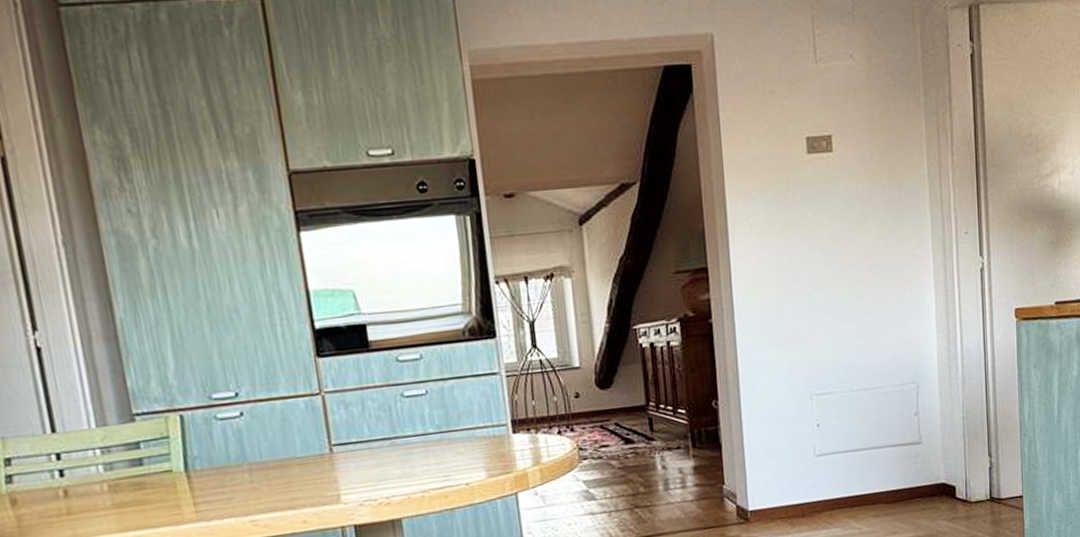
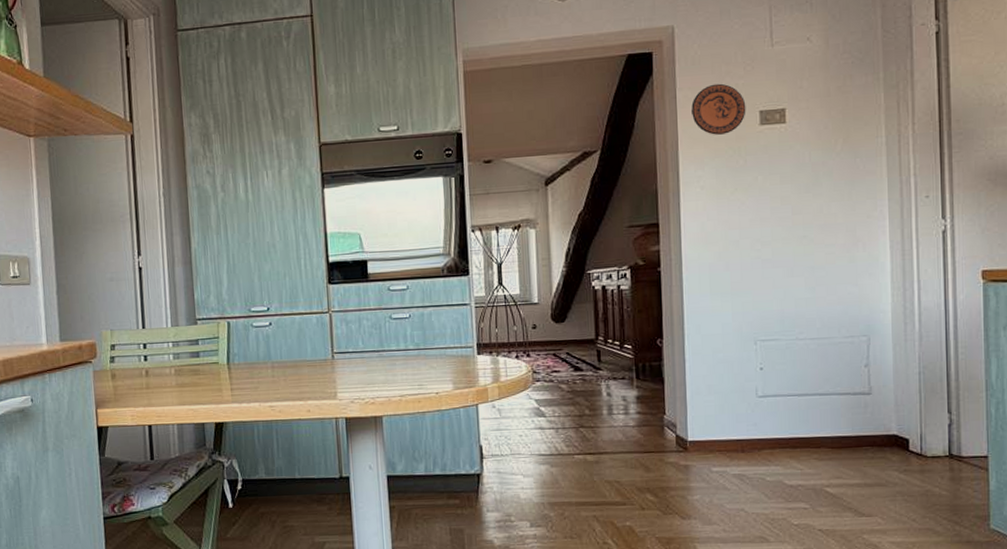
decorative plate: none [736,104,793,165] -> present [691,83,746,135]

